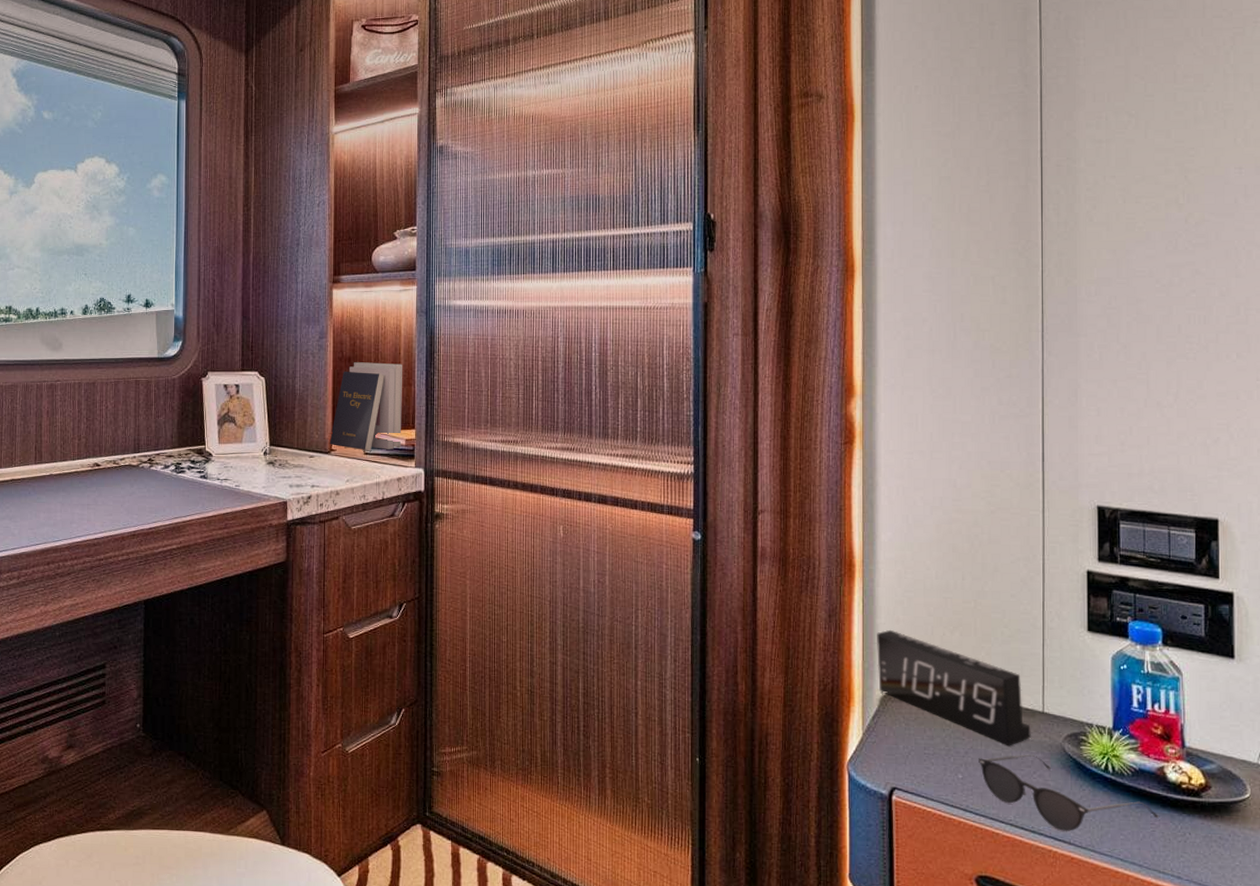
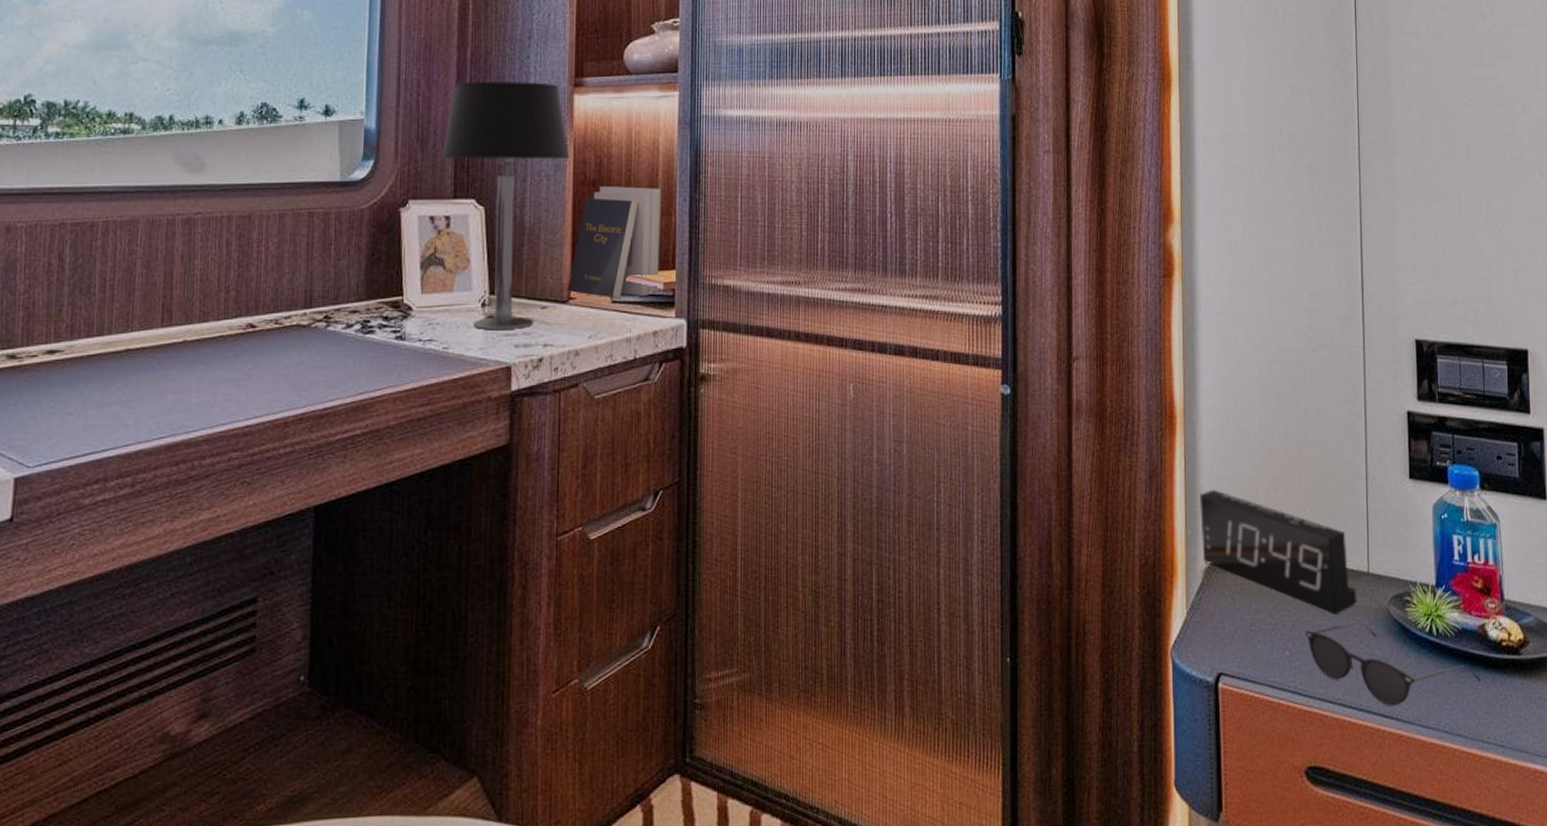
table lamp: none [232,279,330,474] -> present [441,81,570,331]

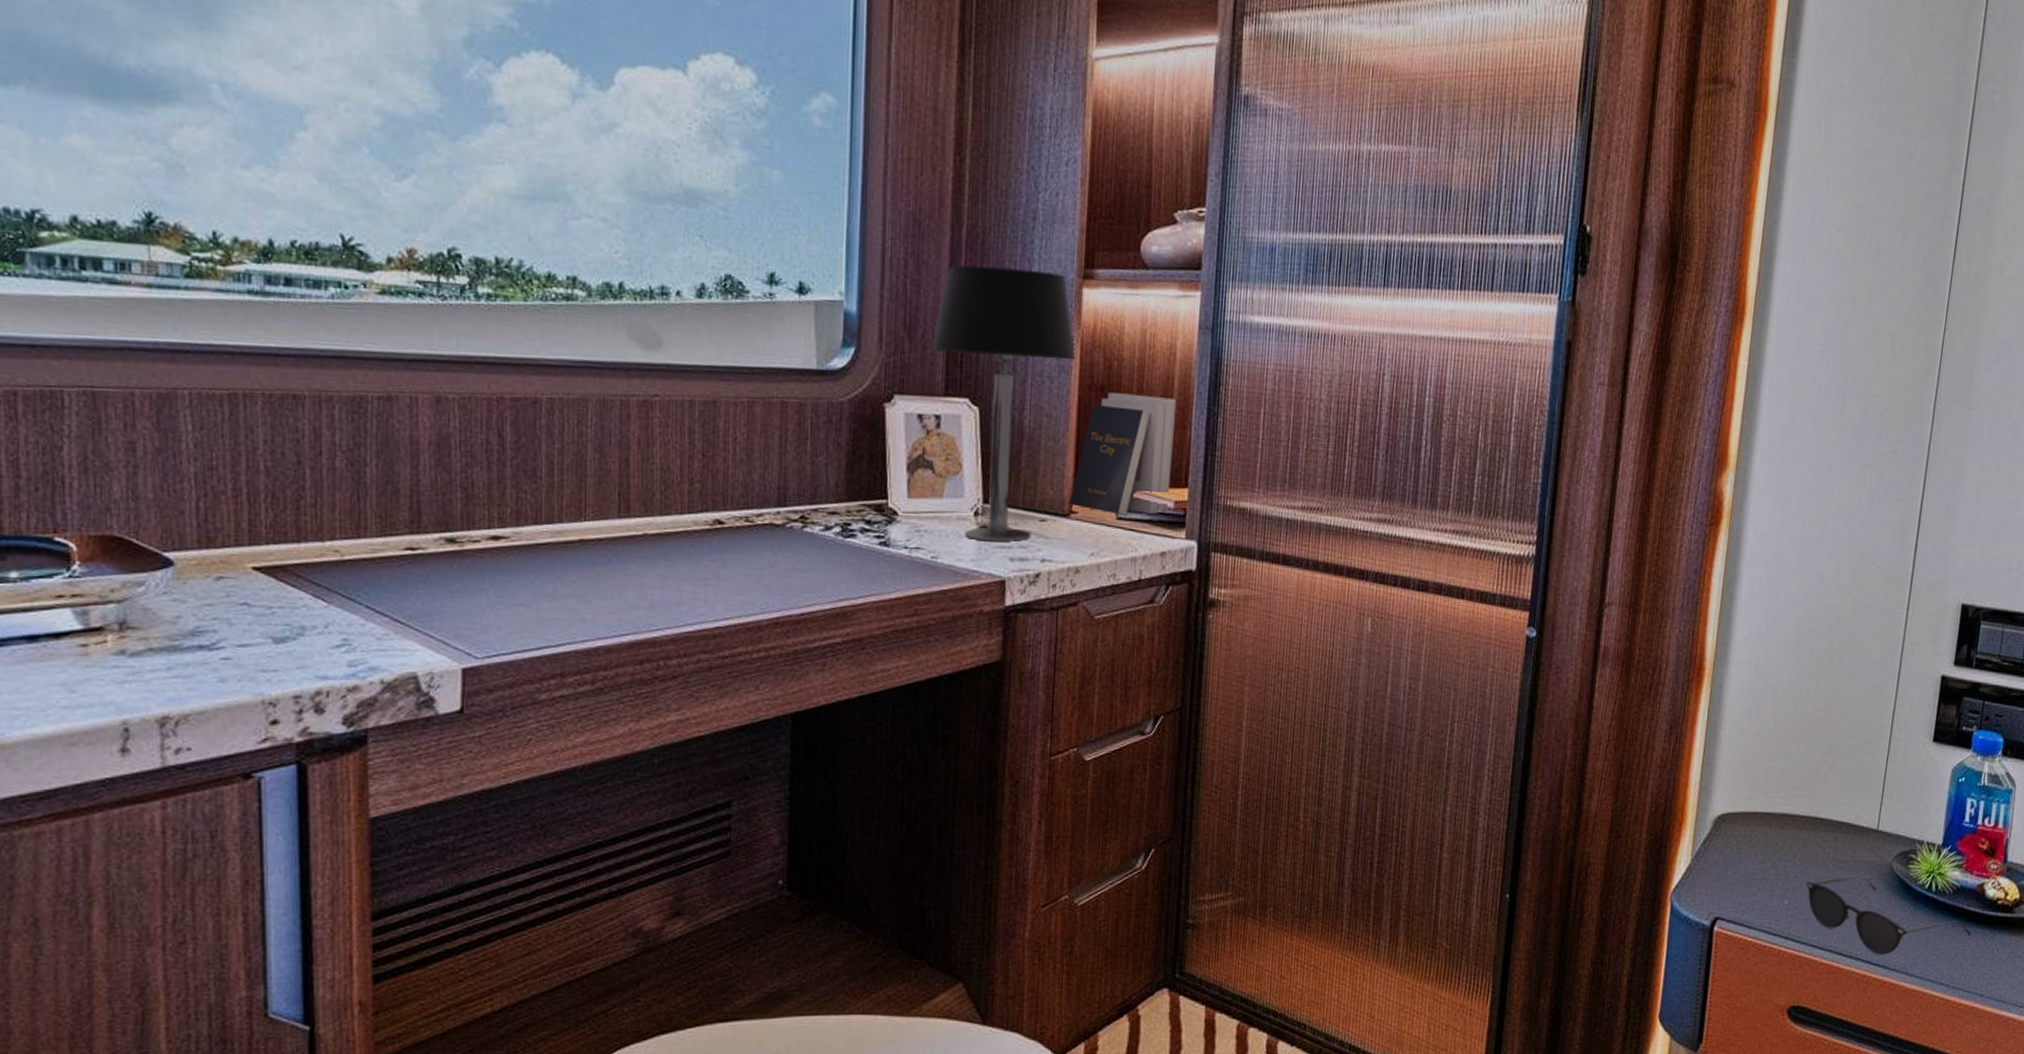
alarm clock: present [1199,489,1357,613] -> none [1714,742,1863,867]

